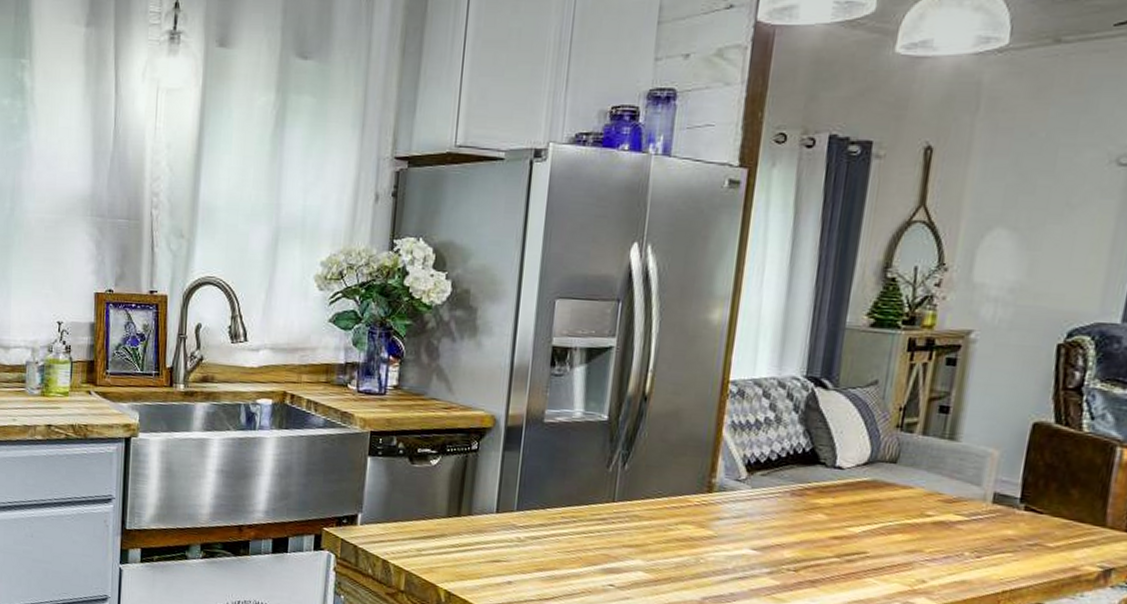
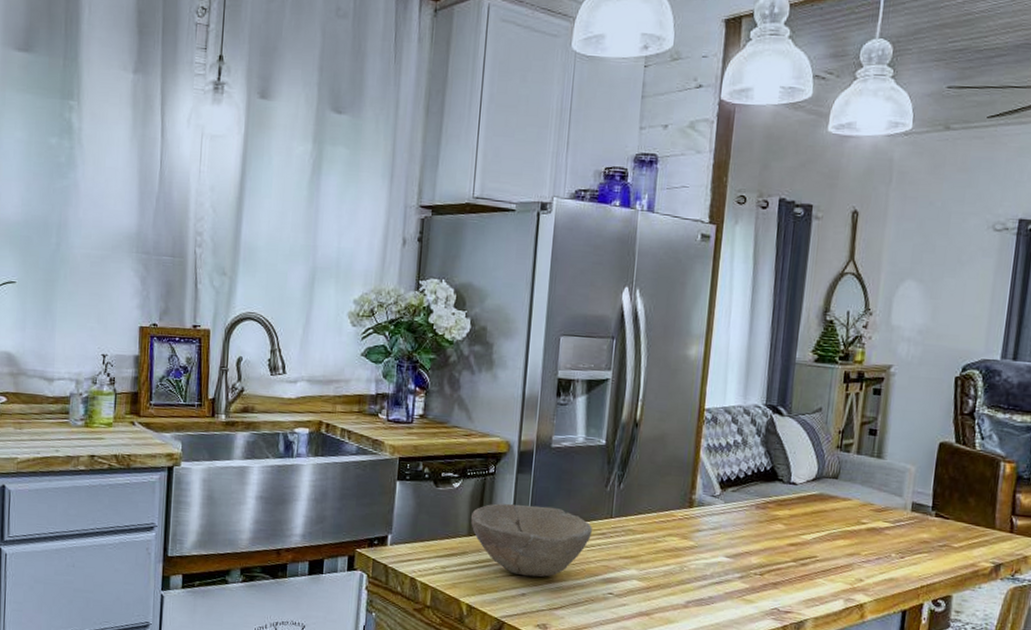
bowl: none [449,483,591,565] -> present [470,503,592,577]

